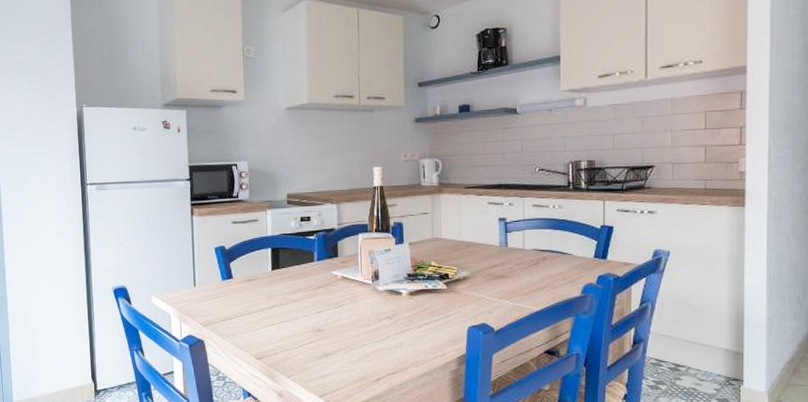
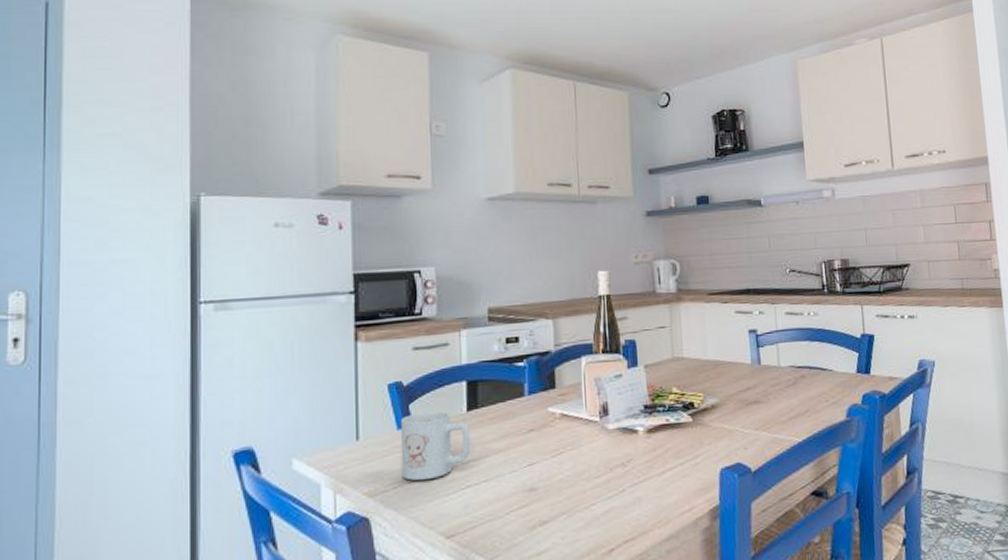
mug: none [224,269,275,318] -> present [400,411,471,481]

